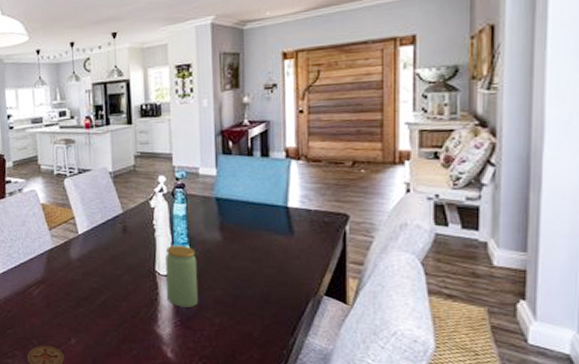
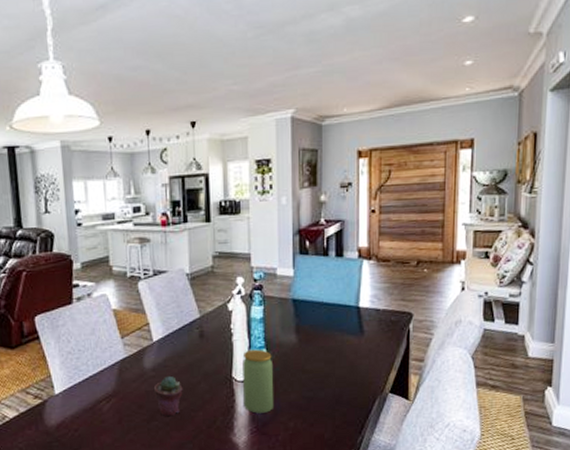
potted succulent: none [79,266,107,304] -> present [153,375,183,416]

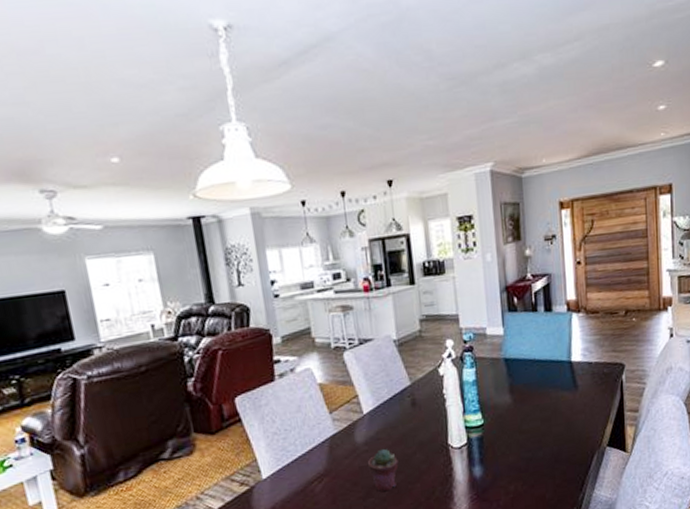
jar: present [242,349,274,414] -> none [458,413,492,480]

